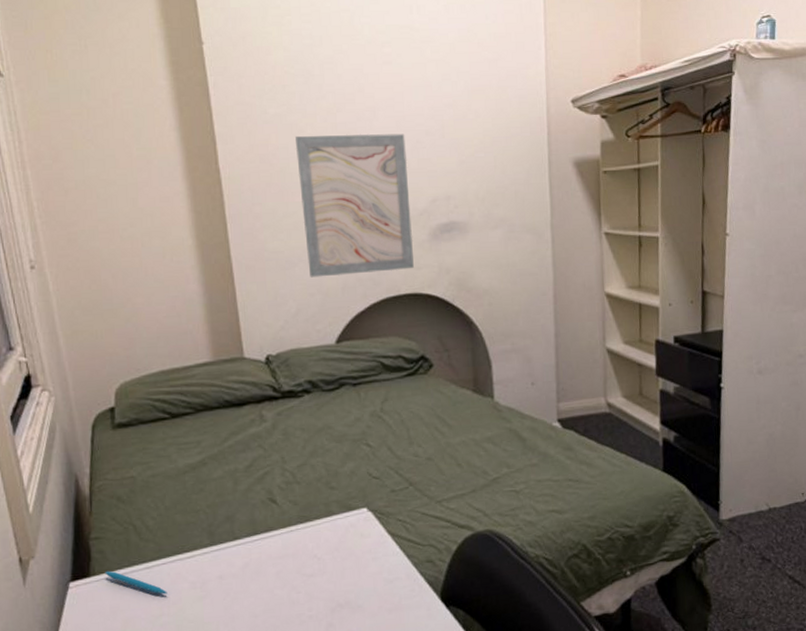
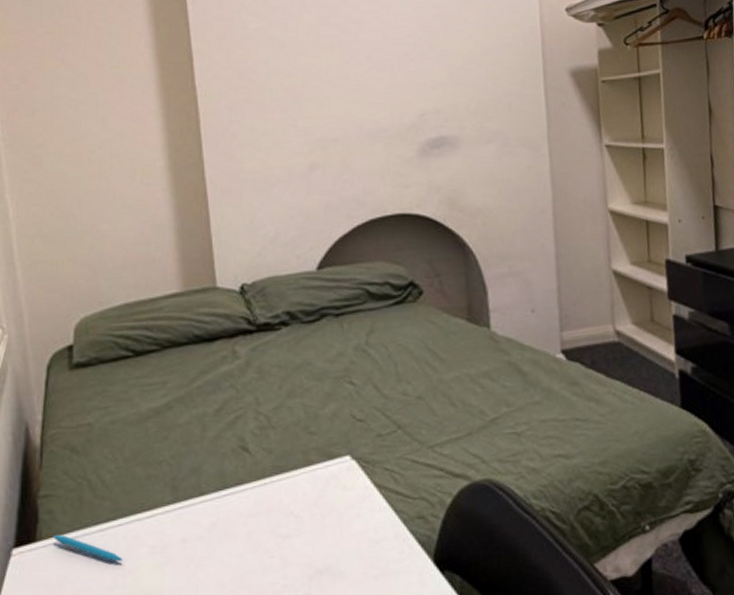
wall art: present [296,133,414,278] -> none [277,46,401,199]

